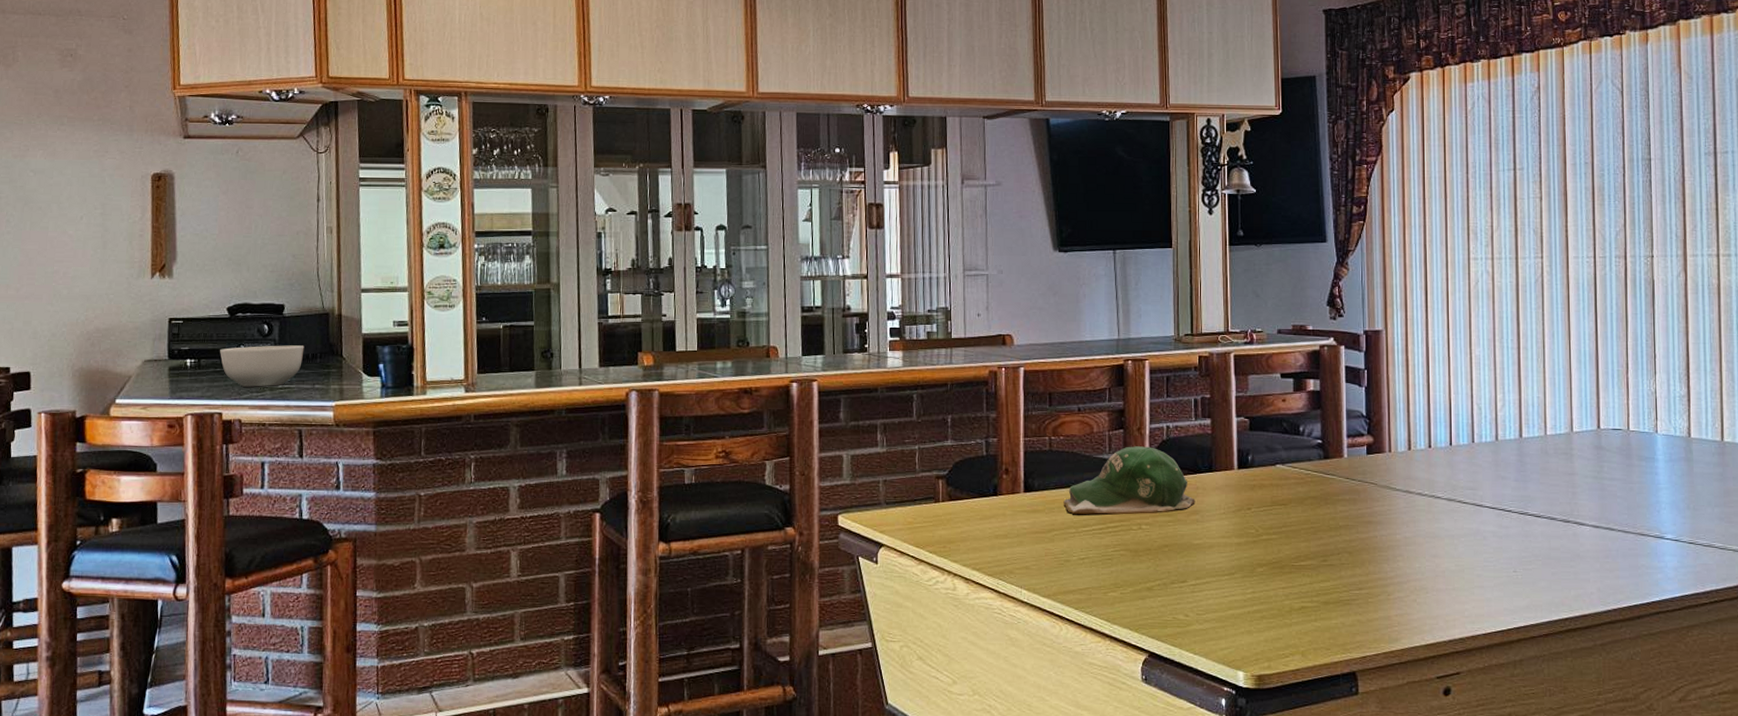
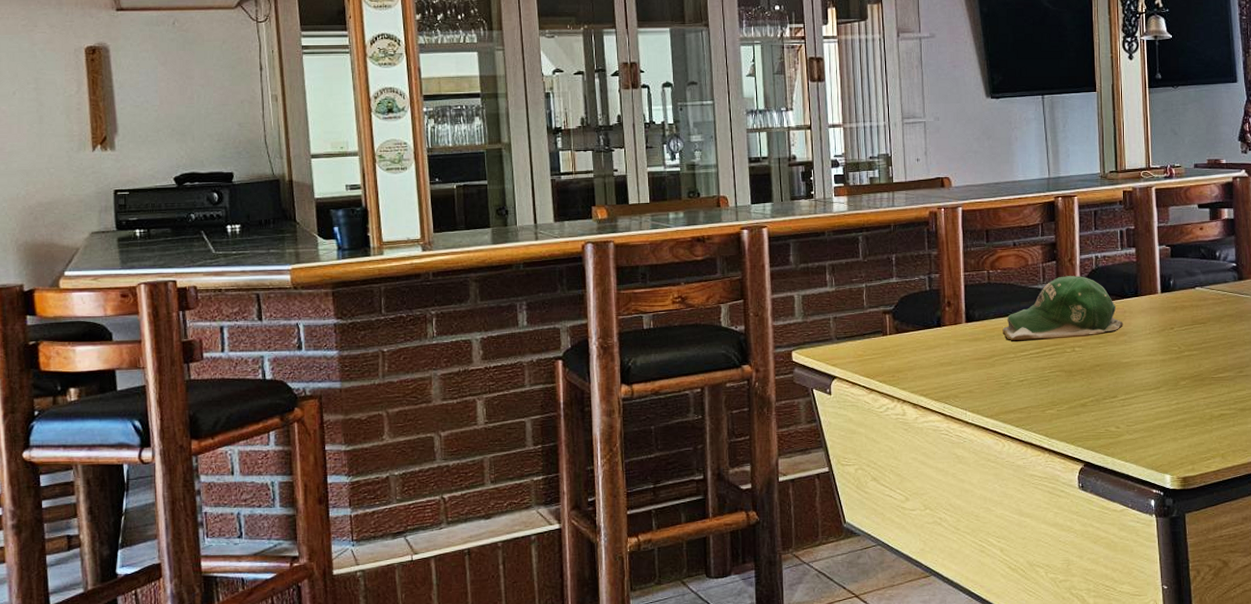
bowl: present [220,345,305,388] -> none [170,212,257,255]

